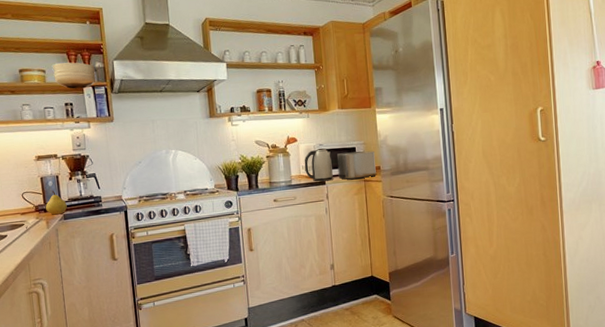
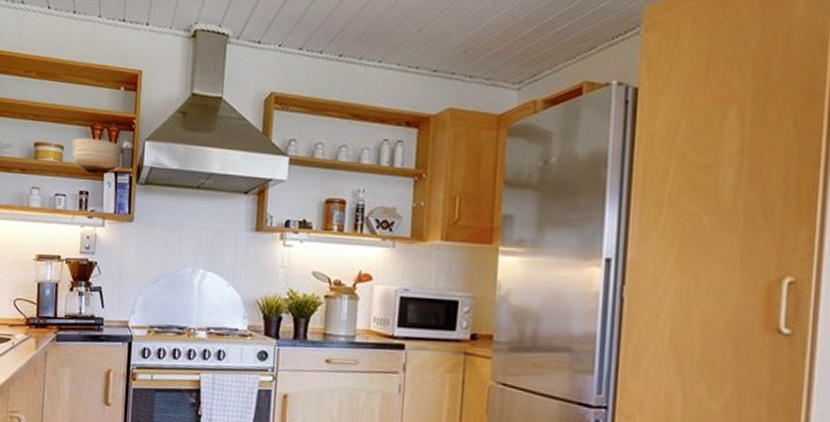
fruit: present [46,191,67,215] -> none [38,302,62,334]
kettle: present [304,148,333,182] -> none [377,294,420,345]
toaster: present [336,150,377,180] -> none [425,306,489,350]

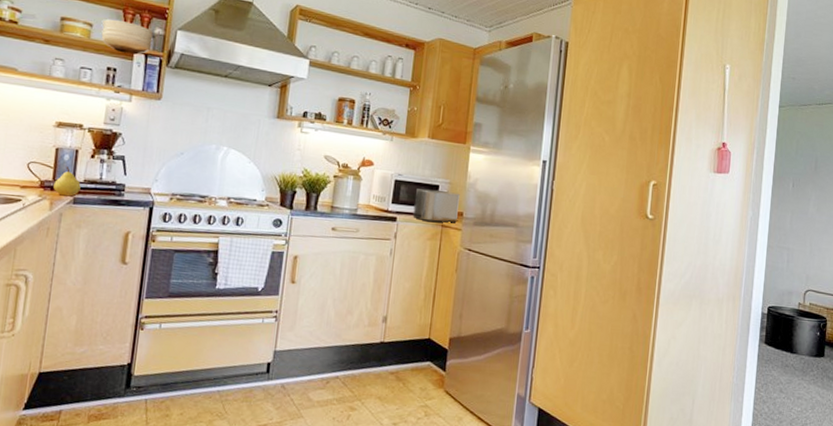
fruit: none [38,302,62,334] -> present [53,166,81,197]
toaster: none [425,306,489,350] -> present [413,188,461,224]

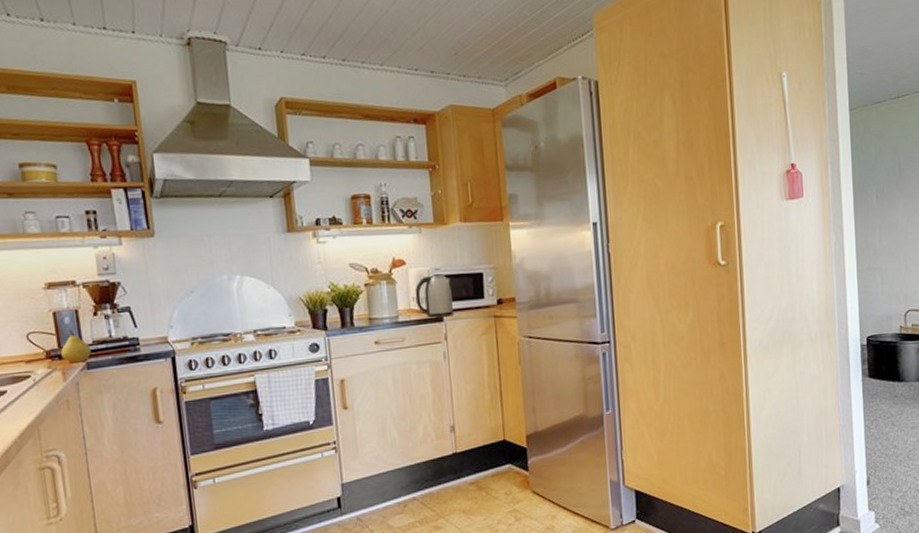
bowl: present [101,19,153,55] -> none [67,154,129,192]
kettle: none [375,178,410,218] -> present [415,273,454,318]
toaster: present [413,188,461,224] -> none [457,276,511,316]

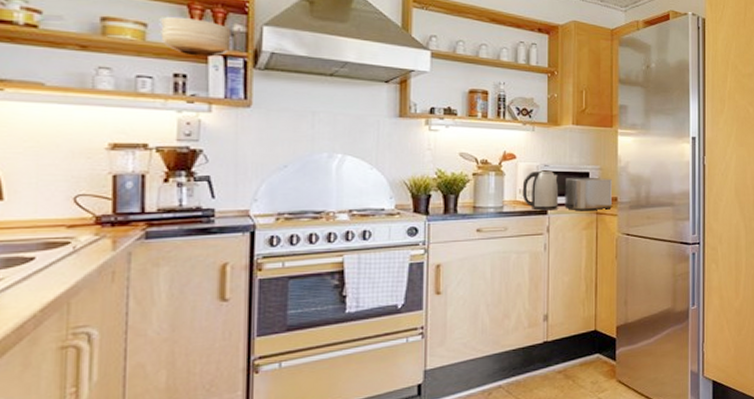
fruit: present [61,330,91,363] -> none [115,196,154,231]
bowl: none [67,154,129,192] -> present [160,17,232,57]
toaster: none [457,276,511,316] -> present [564,177,613,211]

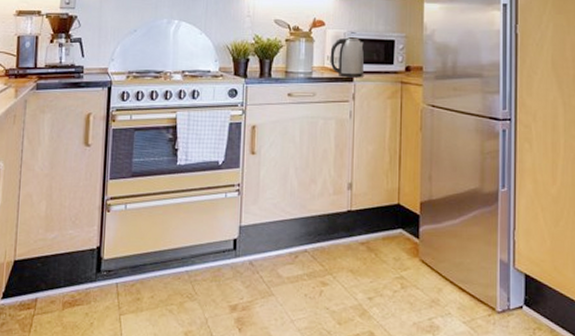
toaster: present [564,177,613,211] -> none [370,44,418,80]

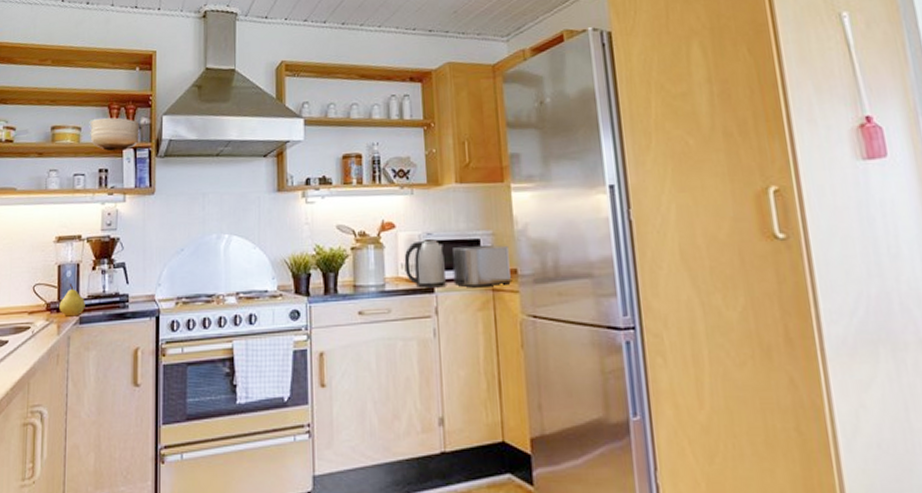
fruit: none [17,53,43,83] -> present [59,283,85,317]
toaster: none [370,44,418,80] -> present [451,244,512,288]

